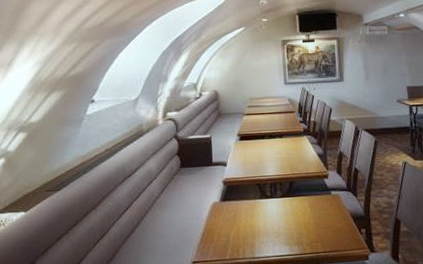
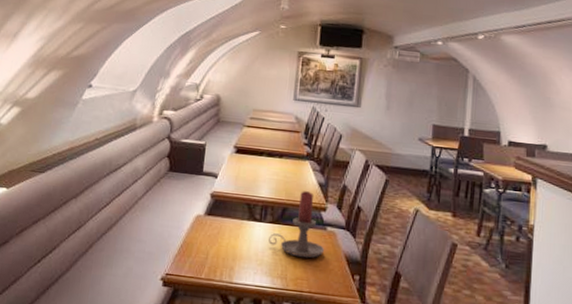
candle holder: none [282,163,332,223] -> present [268,191,325,258]

